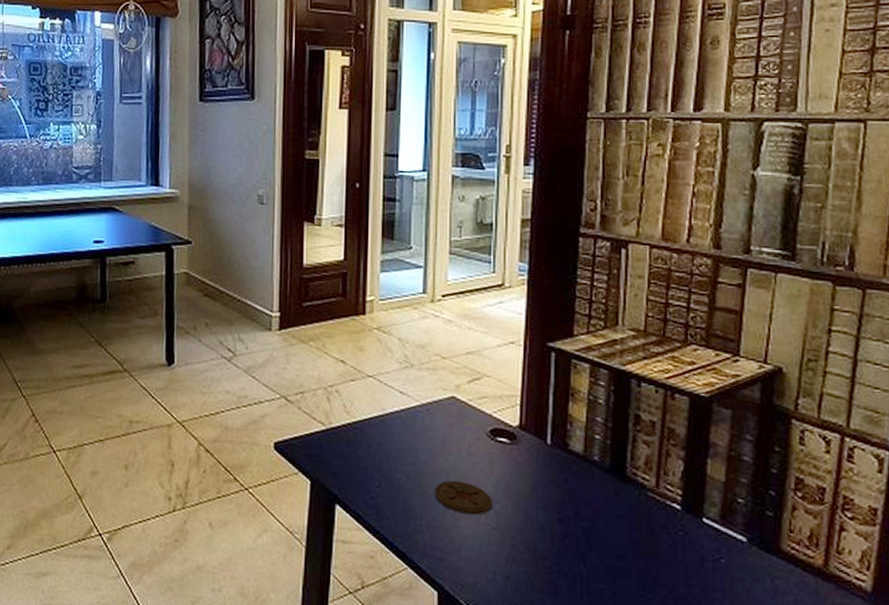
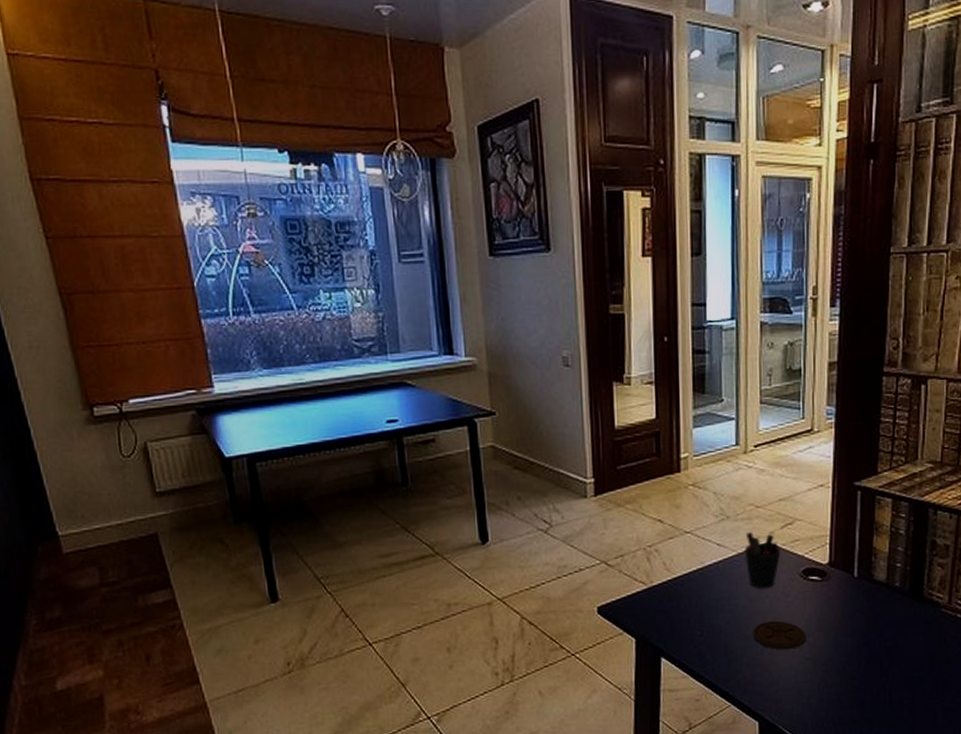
pen holder: none [428,383,467,445] -> present [744,532,781,589]

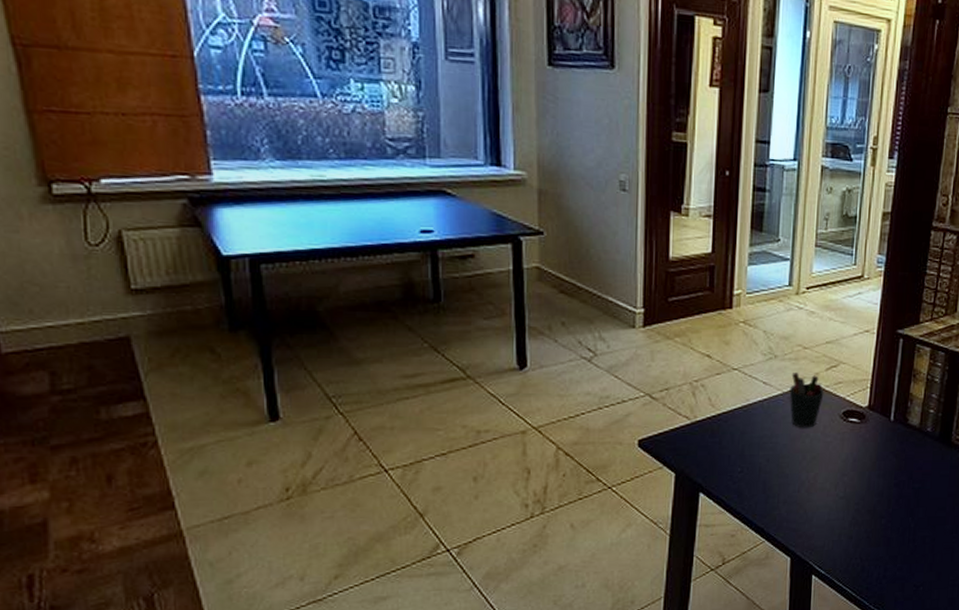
coaster: present [753,620,807,650] -> none [791,459,842,489]

